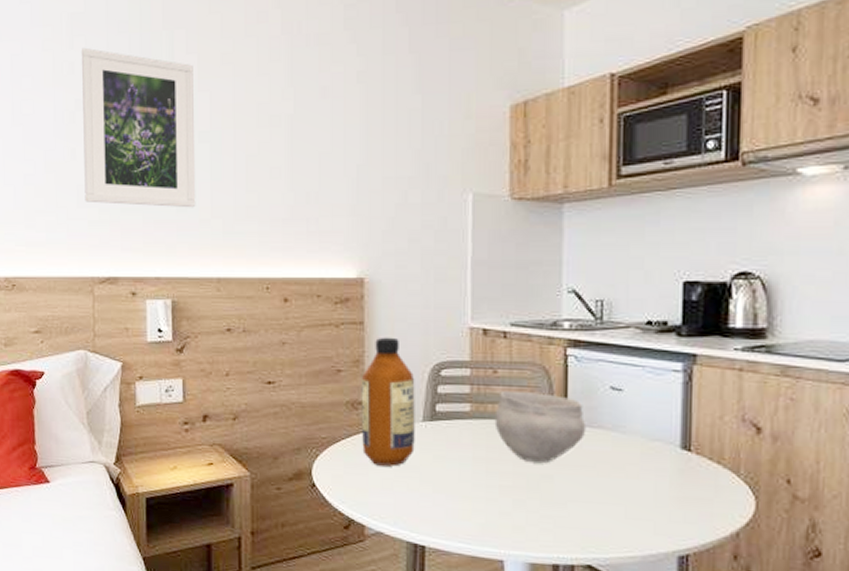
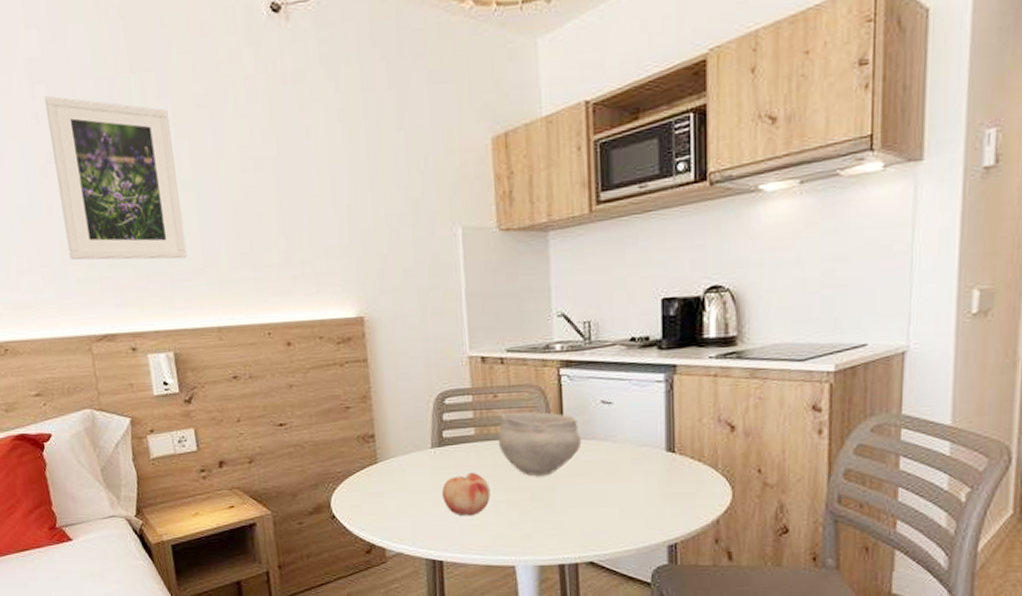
bottle: present [361,337,415,467] -> none [369,371,426,493]
fruit: none [429,451,482,499] -> present [441,472,491,515]

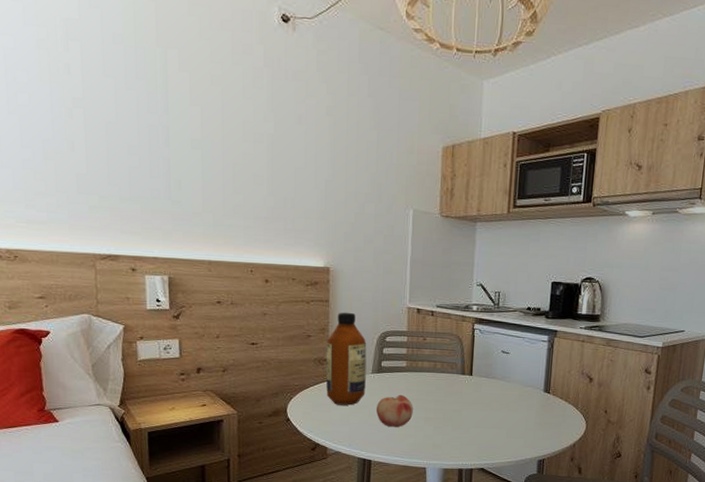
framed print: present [44,95,188,260] -> none [76,51,189,203]
bottle: none [369,371,426,493] -> present [325,312,367,406]
bowl: present [497,412,582,476] -> none [423,353,485,402]

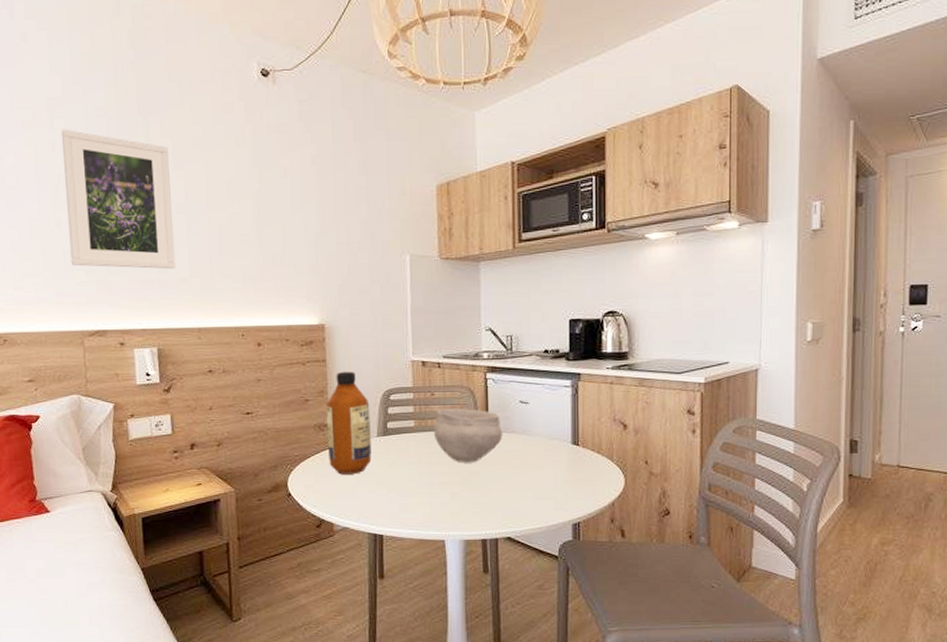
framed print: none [76,51,189,203] -> present [61,129,176,269]
fruit: present [376,394,413,427] -> none [384,458,426,495]
bowl: none [423,353,485,402] -> present [433,409,503,462]

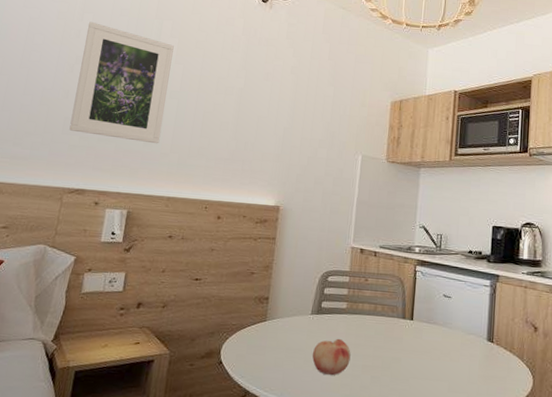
bottle: present [325,371,372,475] -> none [263,250,309,349]
fruit: none [384,458,426,495] -> present [312,338,351,375]
bowl: present [433,409,503,462] -> none [362,294,426,349]

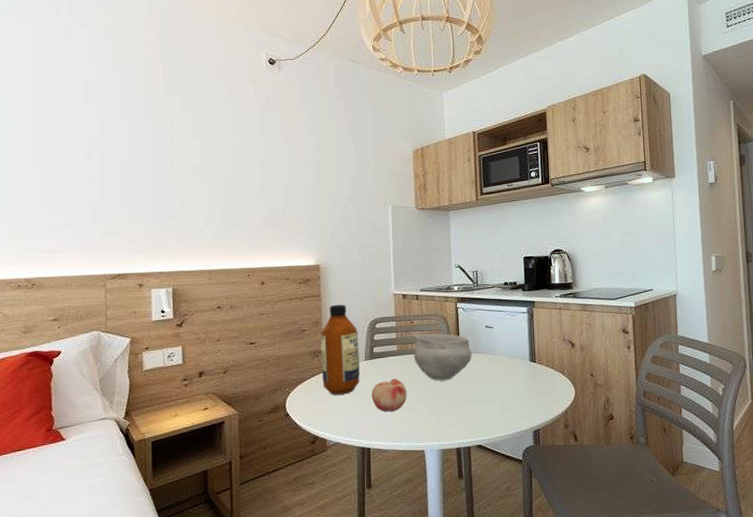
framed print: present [69,21,174,144] -> none [95,105,192,221]
bottle: none [263,250,309,349] -> present [320,304,360,395]
bowl: none [362,294,426,349] -> present [413,334,472,380]

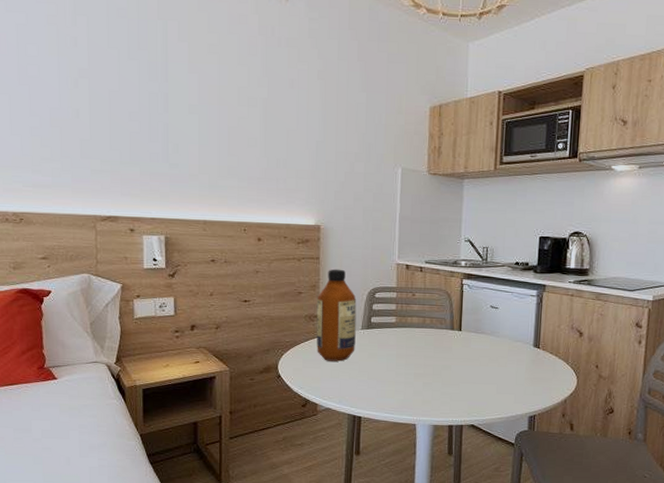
fruit: present [371,378,407,412] -> none [365,350,403,383]
bowl: present [413,334,472,380] -> none [412,309,474,357]

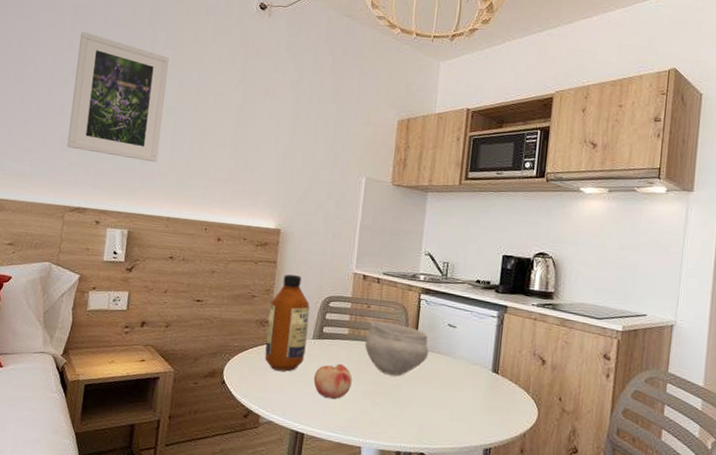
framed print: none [83,25,186,165] -> present [67,31,169,163]
fruit: none [365,350,403,383] -> present [313,363,353,399]
bowl: none [412,309,474,357] -> present [364,321,429,376]

